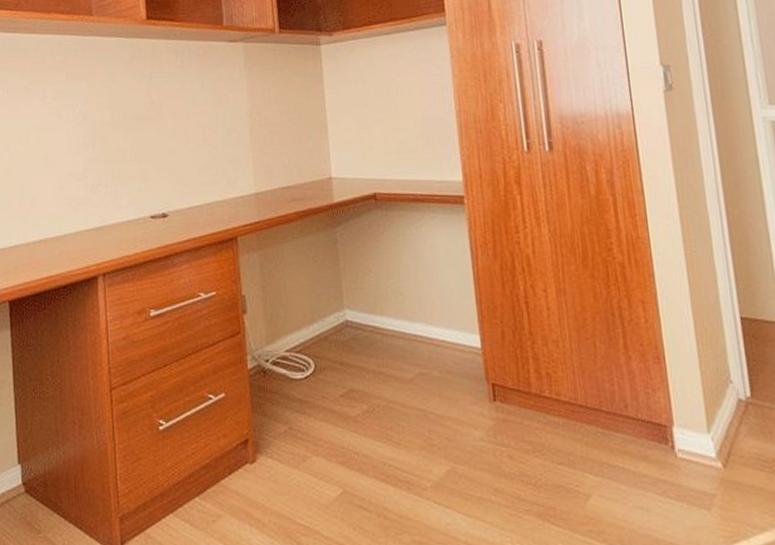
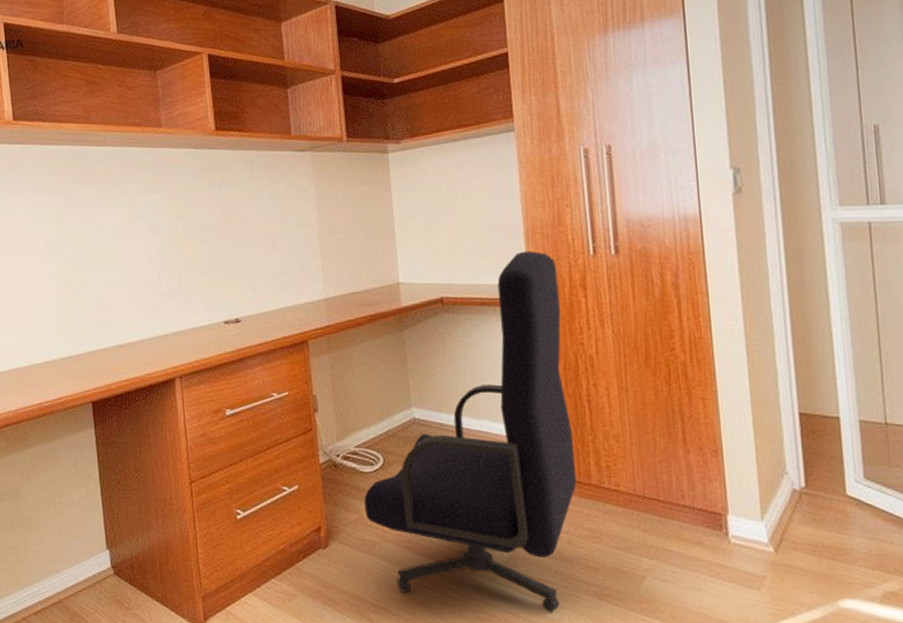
office chair: none [294,146,516,535] -> present [364,250,577,612]

